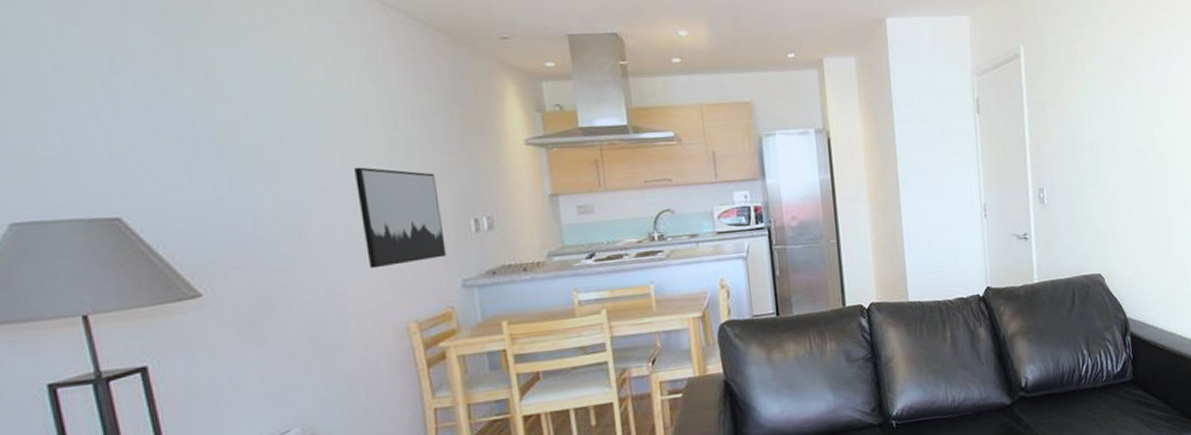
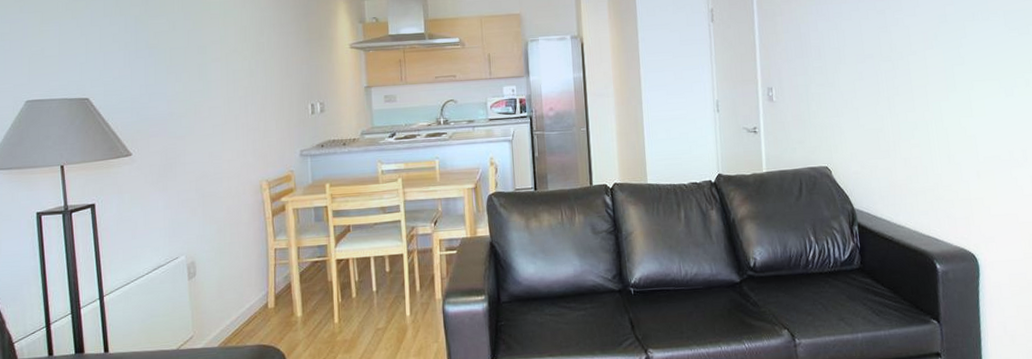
wall art: present [354,167,447,269] -> none [234,64,291,140]

